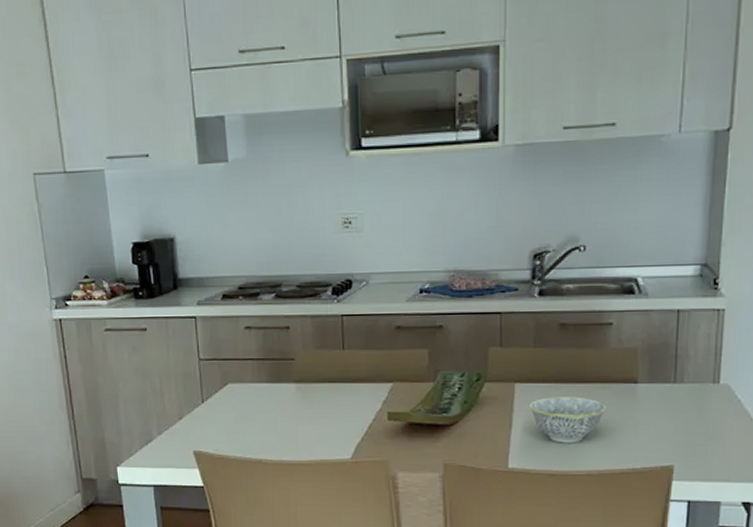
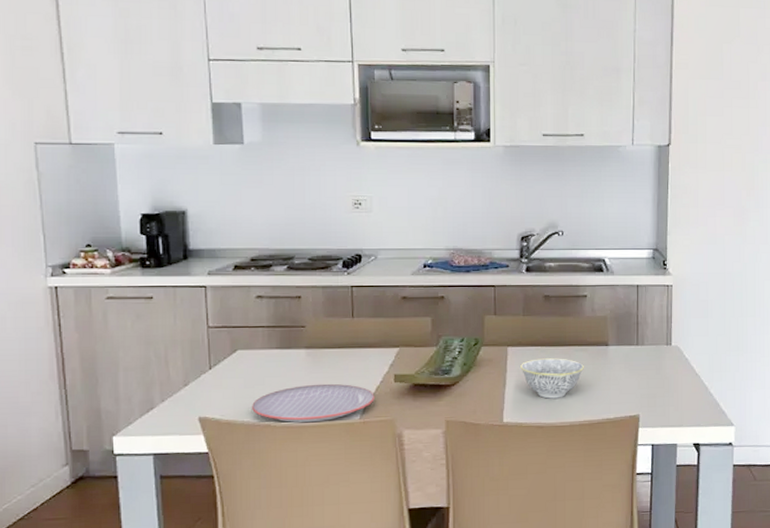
plate: none [244,420,367,461] -> present [252,383,375,423]

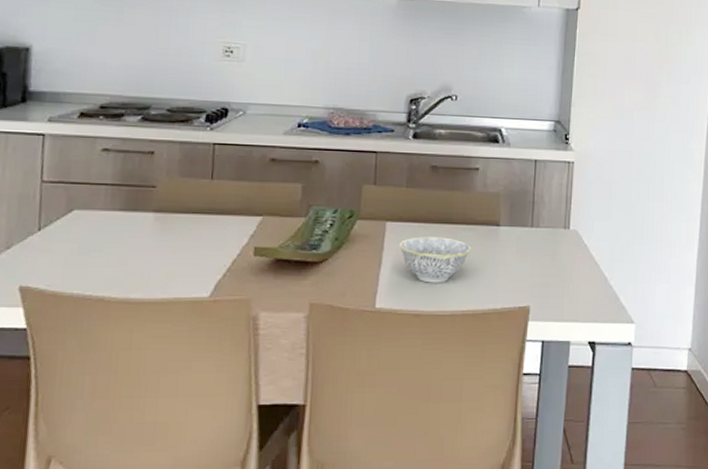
plate: present [252,383,375,423] -> none [84,253,230,299]

